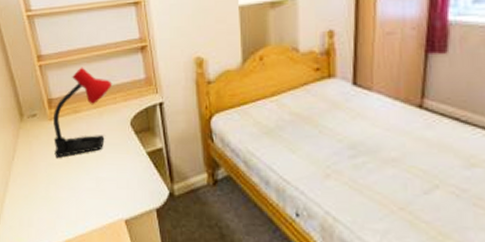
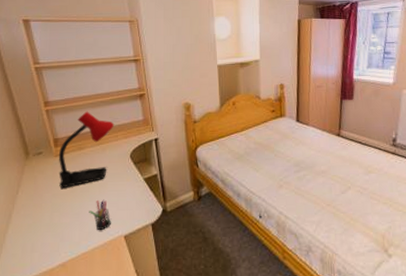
pen holder: none [86,174,110,210] -> present [89,199,111,230]

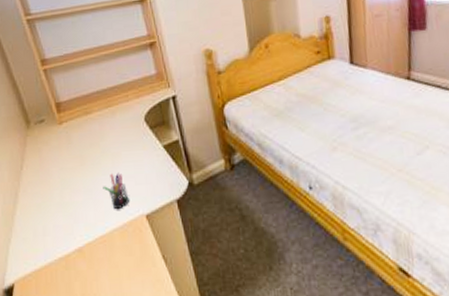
desk lamp: present [58,111,115,189] -> none [62,67,124,161]

